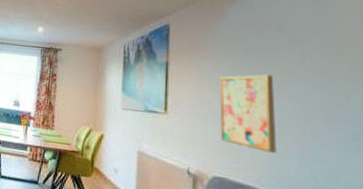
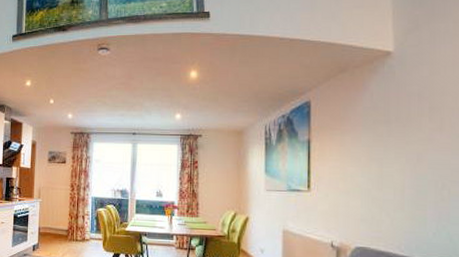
wall art: present [219,74,277,153] -> none [361,144,416,220]

